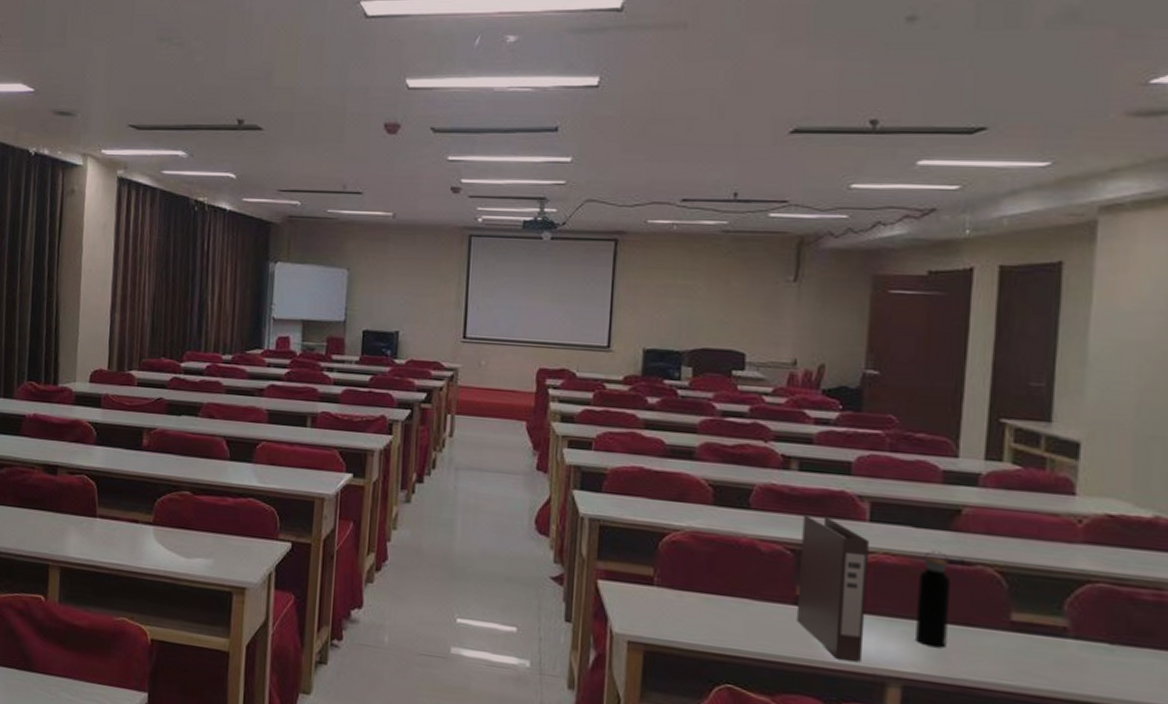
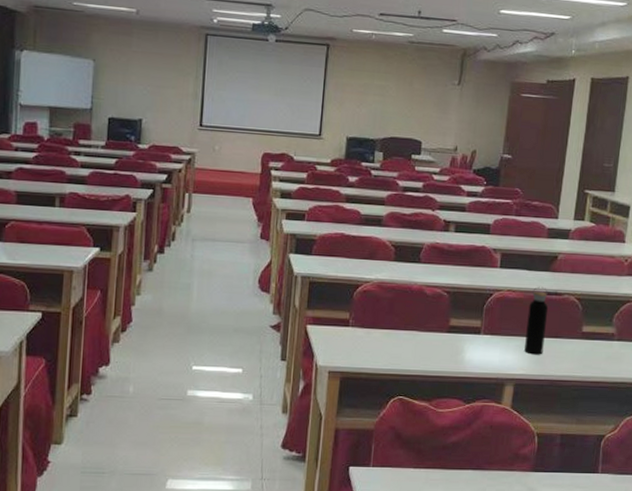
binder: present [796,515,869,662] -> none [448,265,499,370]

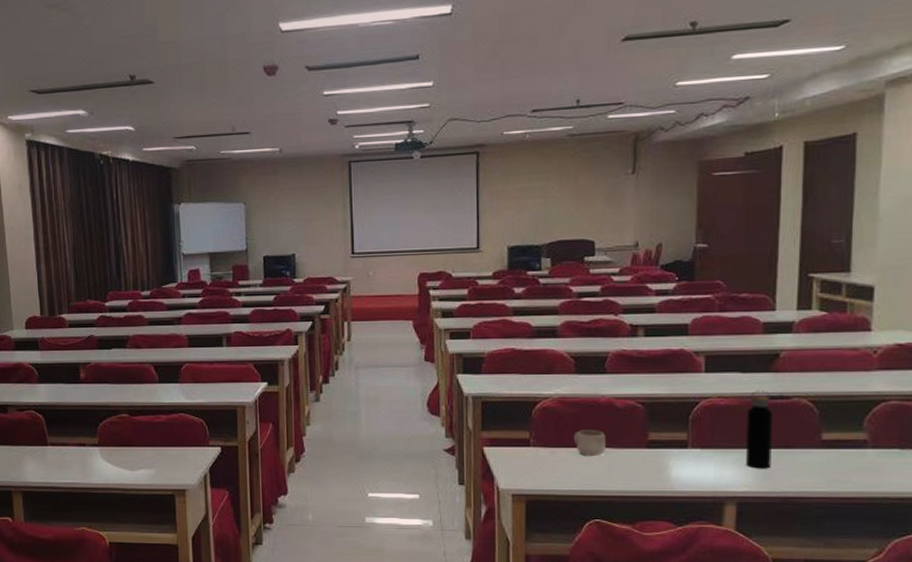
mug: none [387,312,416,339] -> present [573,429,607,457]

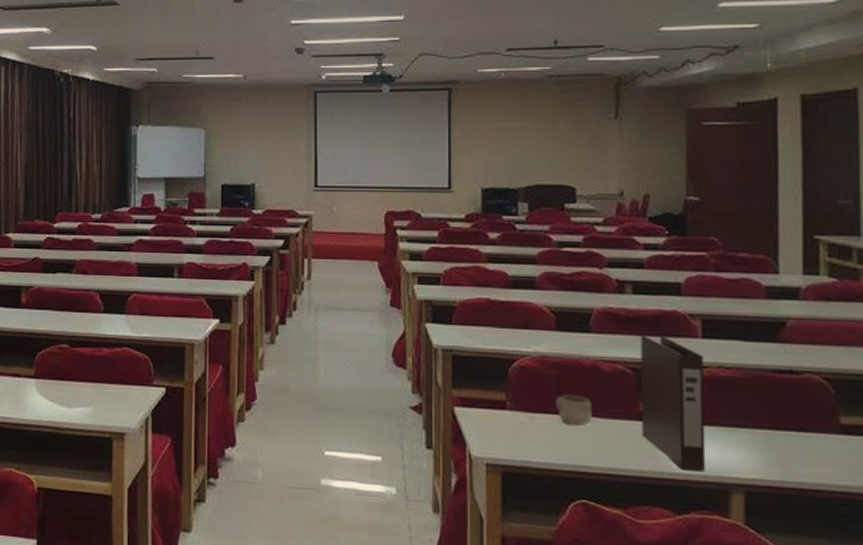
binder: none [649,371,705,488] -> present [640,334,706,471]
water bottle: present [746,390,773,469] -> none [752,362,783,454]

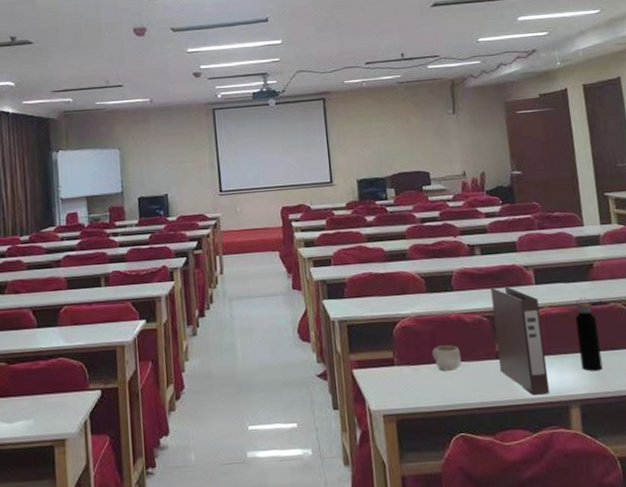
water bottle: none [752,362,783,454] -> present [575,297,603,371]

